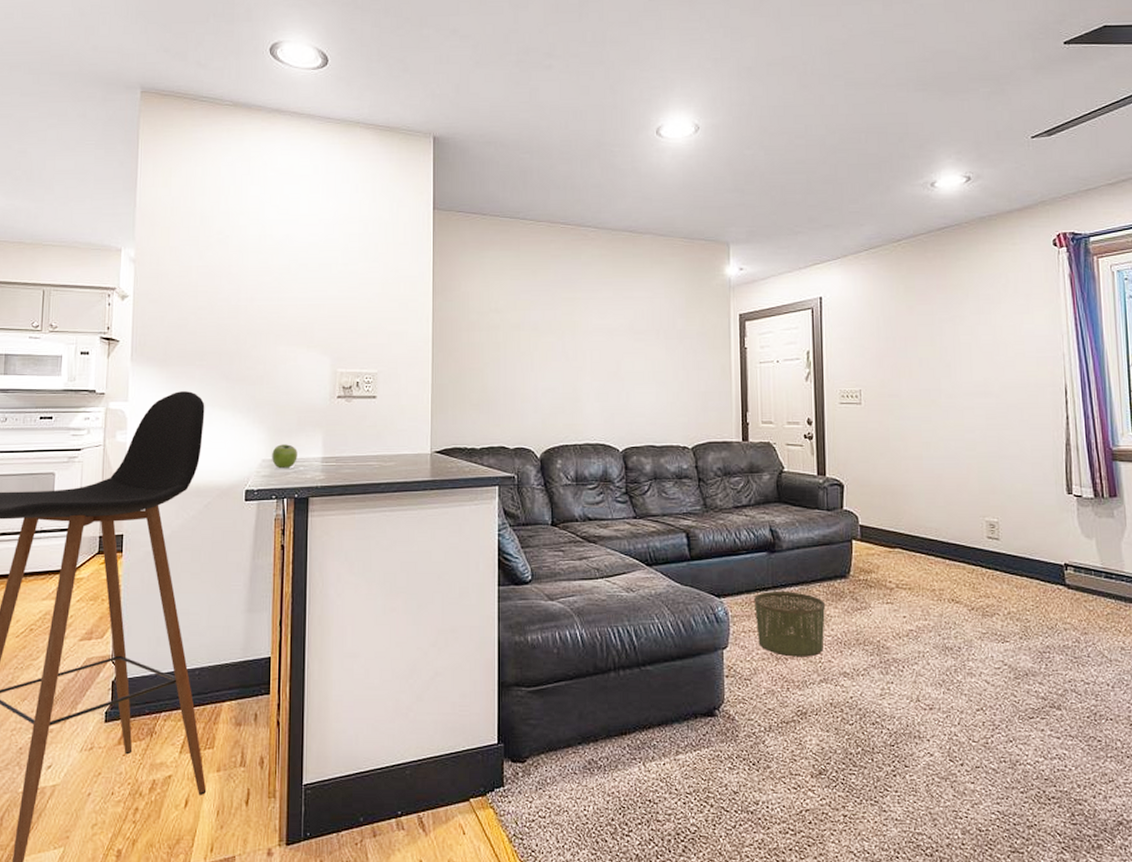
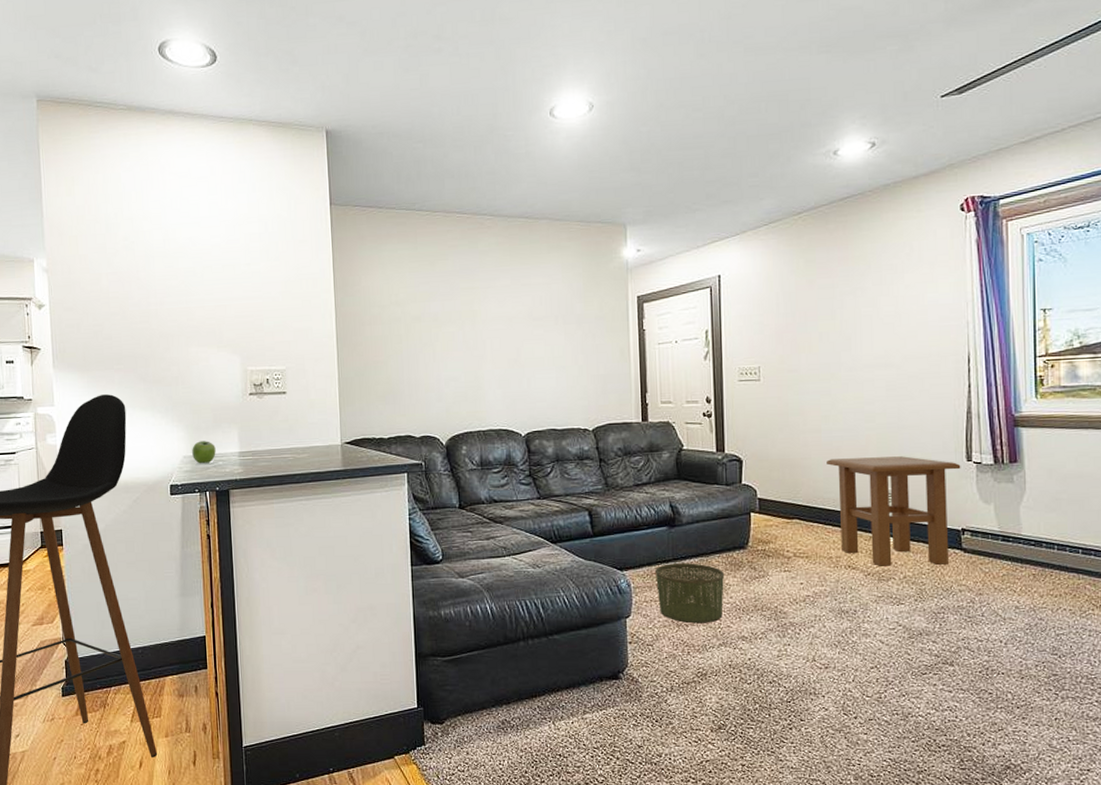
side table: none [928,487,1062,601] -> present [826,456,961,566]

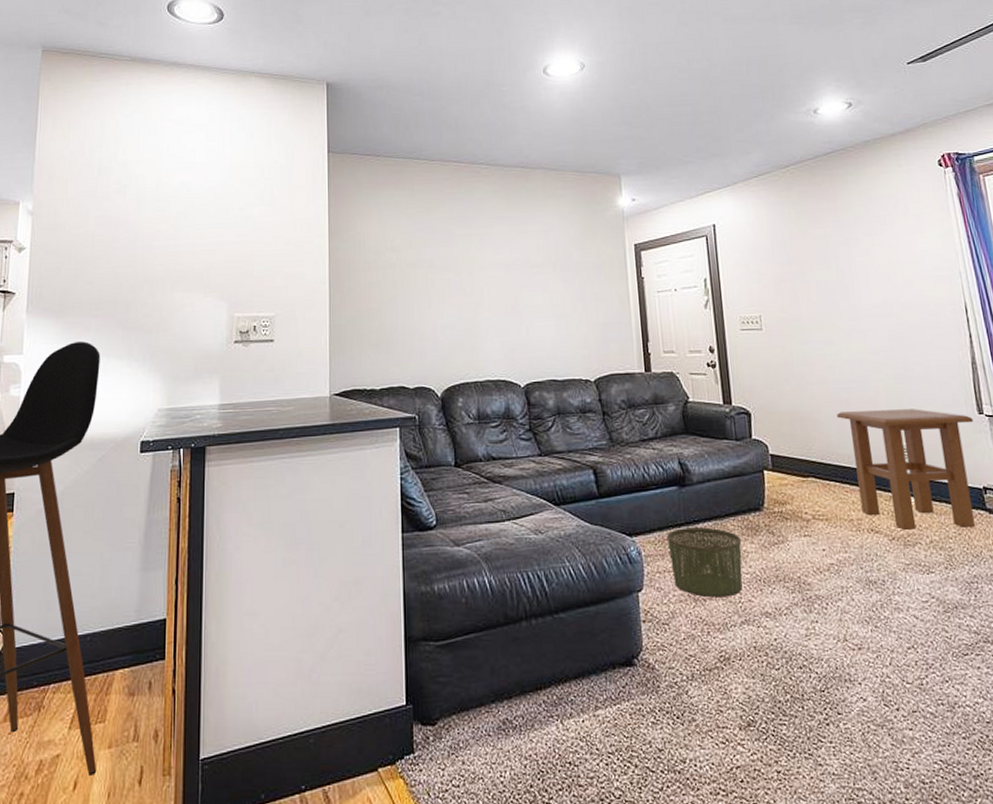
fruit: present [192,441,216,464] -> none [168,392,194,418]

